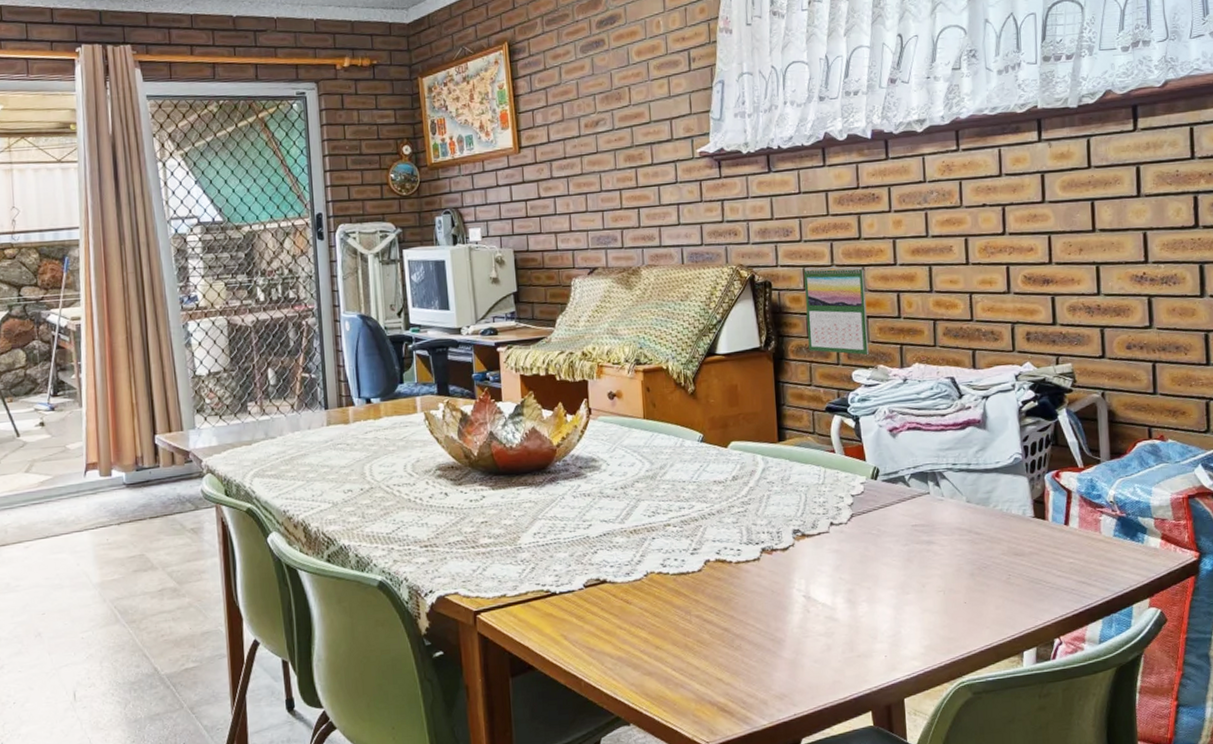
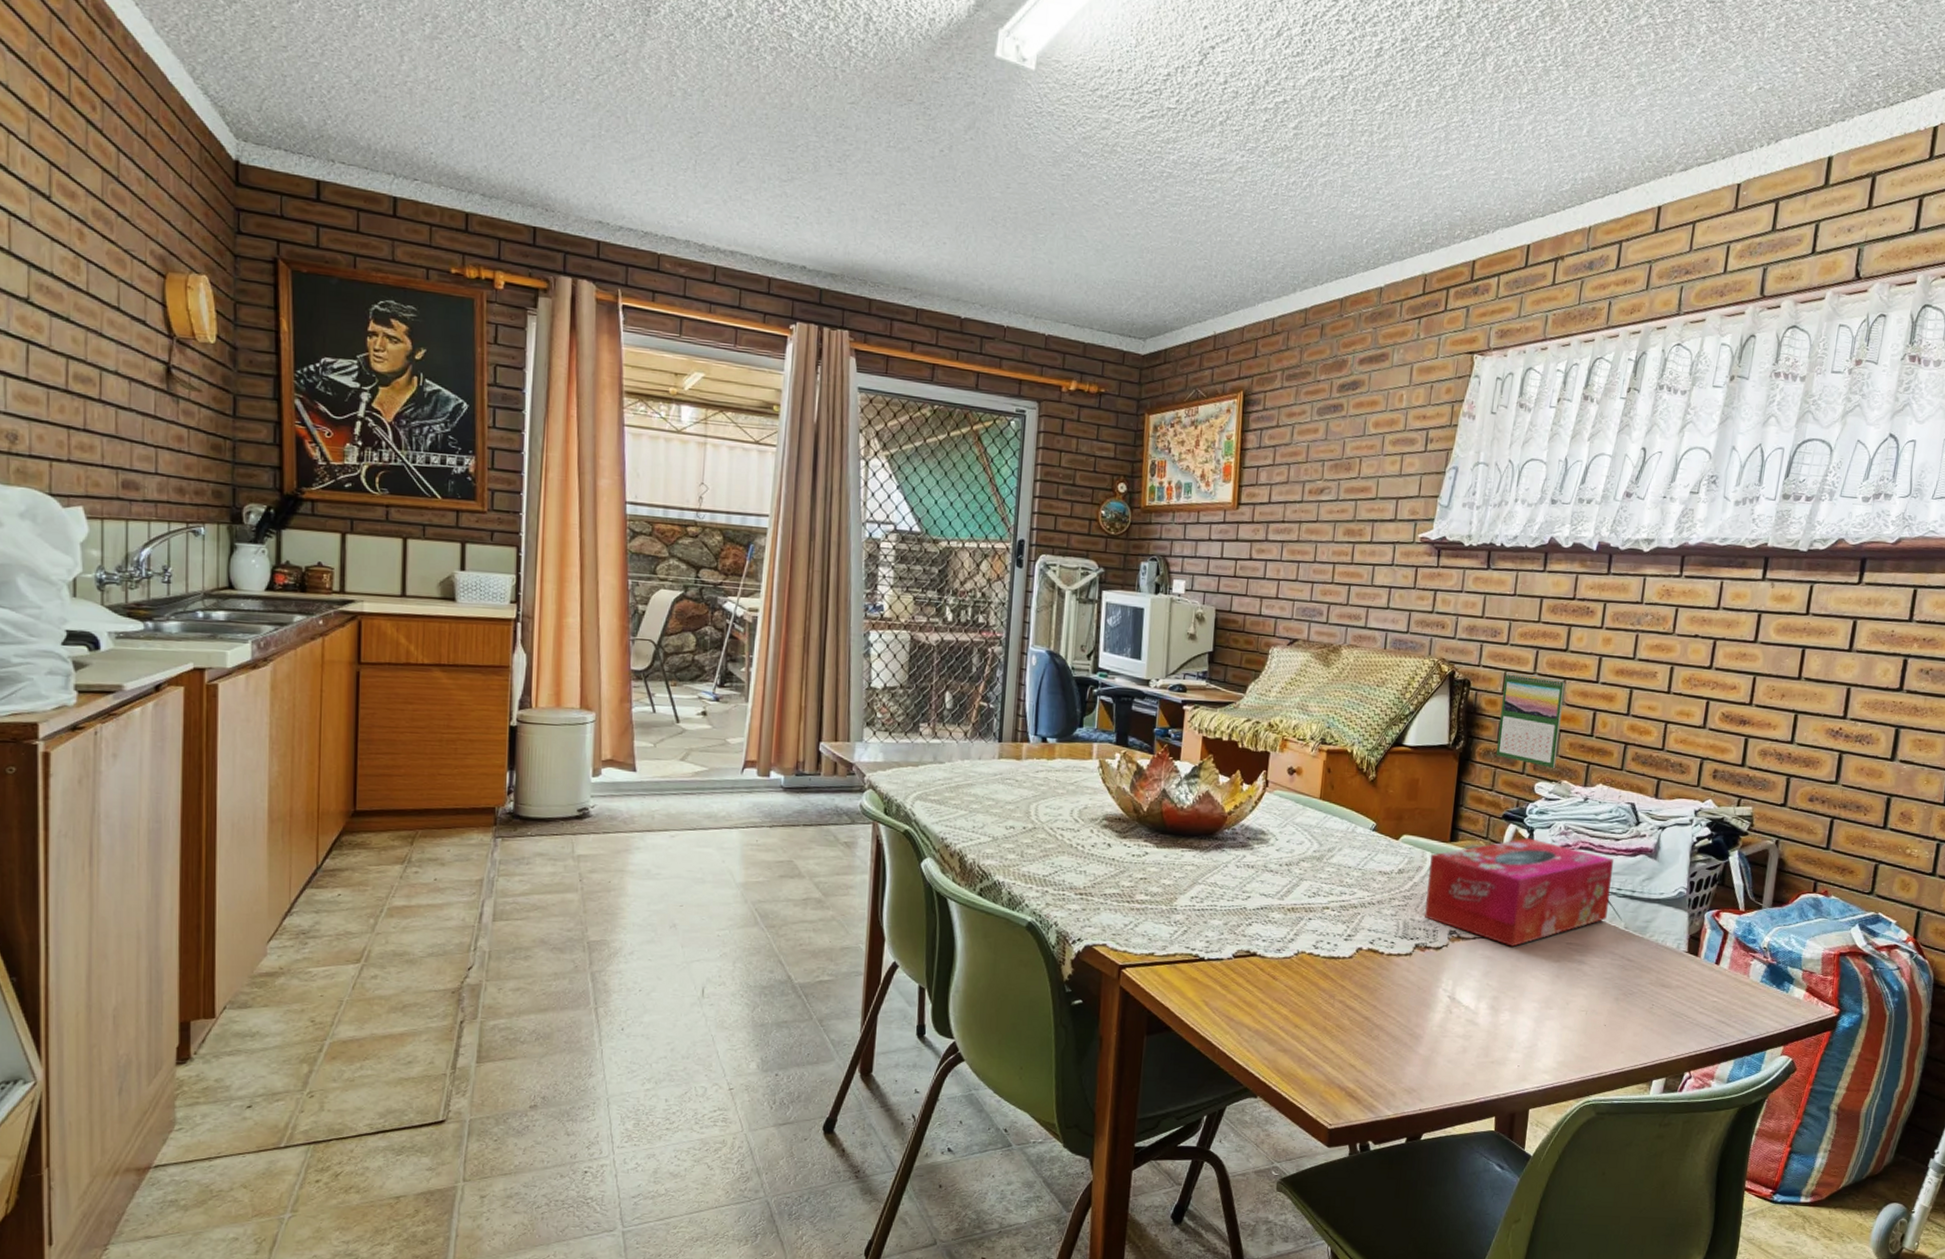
tissue box: none [762,426,947,537] -> present [1425,838,1615,947]

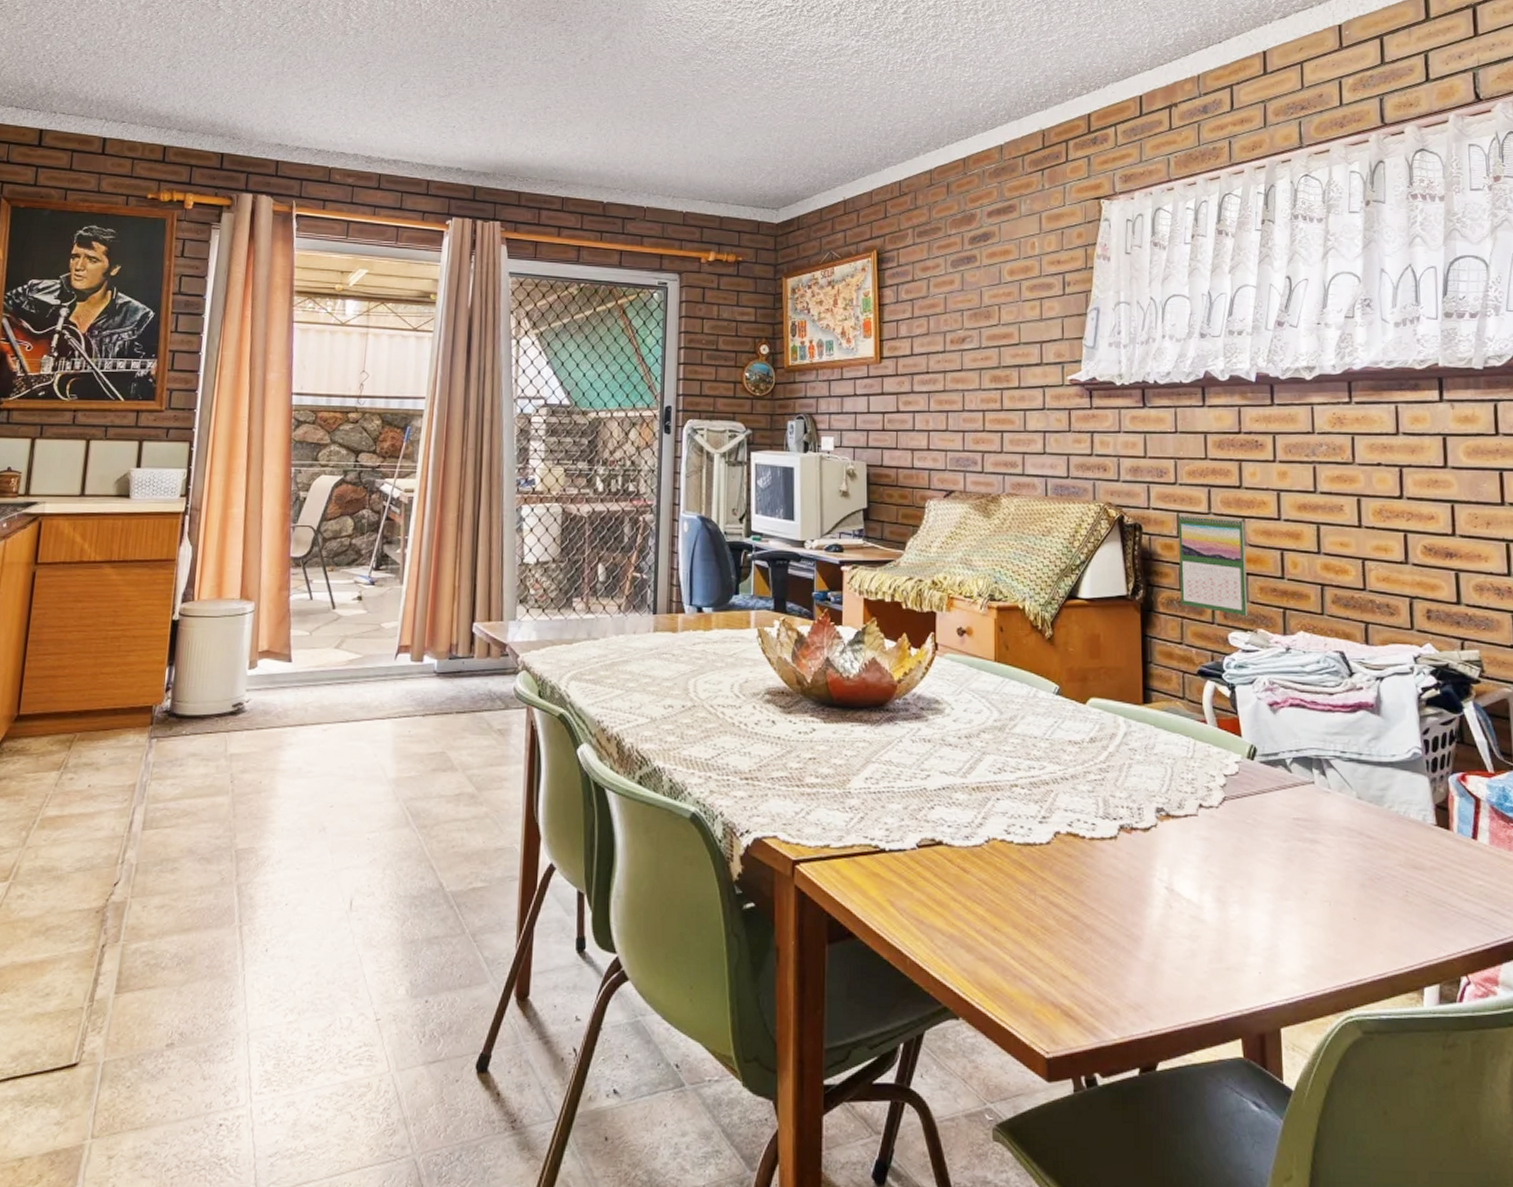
tissue box: present [1425,838,1615,947] -> none [1124,696,1334,825]

